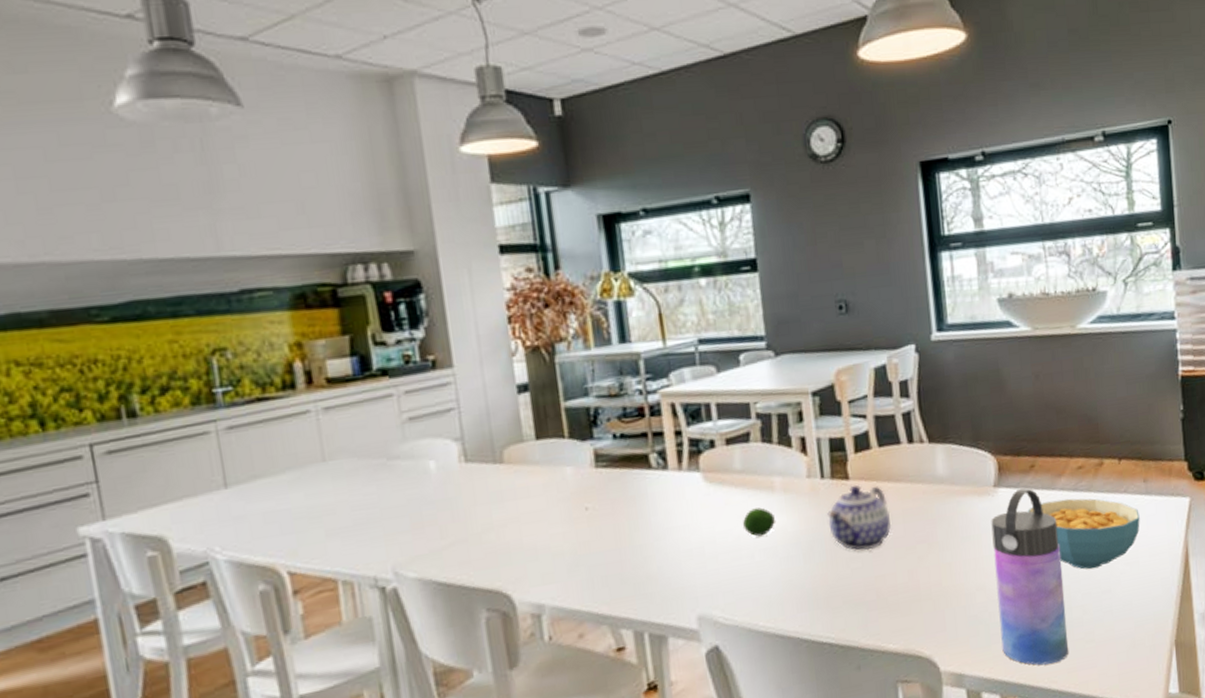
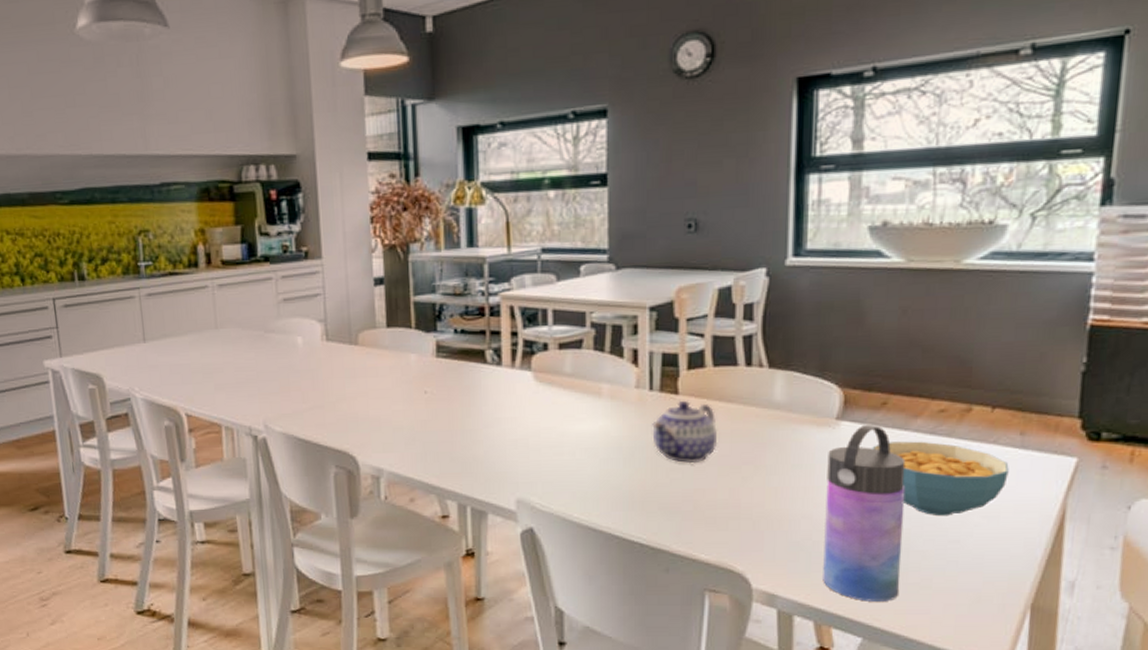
fruit: present [742,507,777,537] -> none [567,410,600,437]

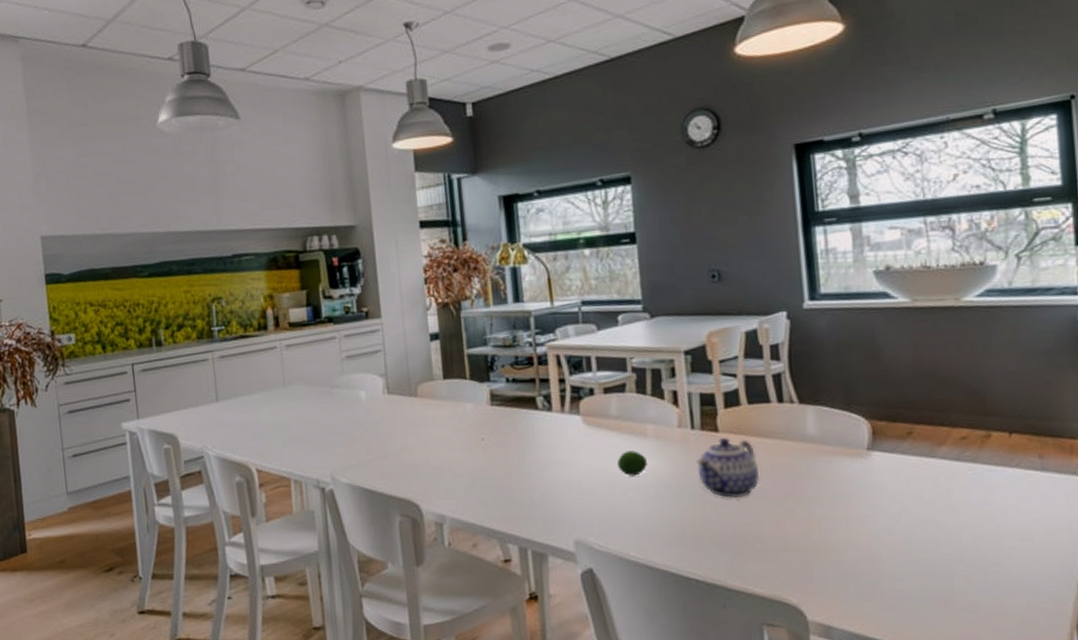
fruit: none [567,410,600,437] -> present [617,450,648,476]
water bottle: present [823,424,906,602] -> none [863,453,950,630]
cereal bowl: present [872,441,1009,517] -> none [904,467,1035,541]

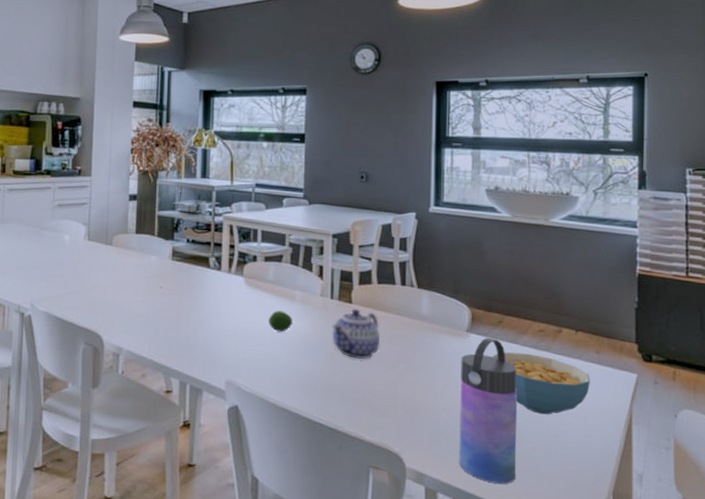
water bottle: none [863,453,950,630] -> present [459,337,518,484]
cereal bowl: none [904,467,1035,541] -> present [492,352,590,415]

